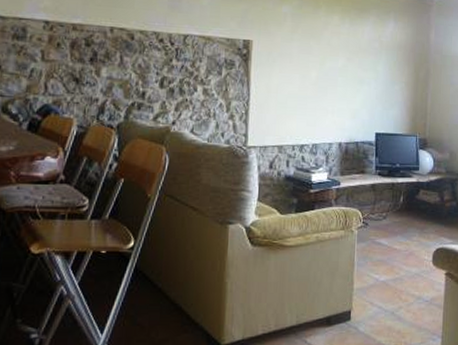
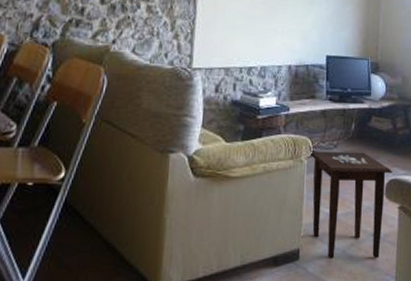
side table: none [359,222,440,320] -> present [308,151,393,259]

